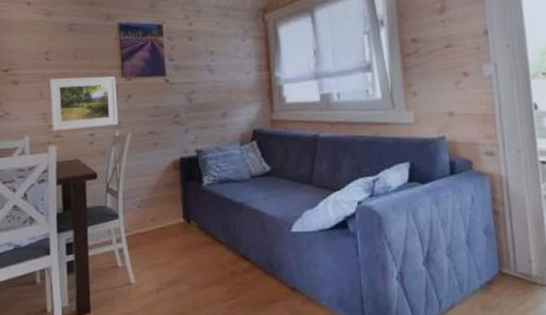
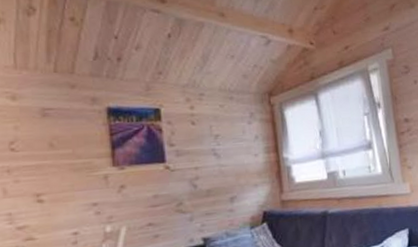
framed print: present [49,76,119,132] -> none [16,166,110,234]

